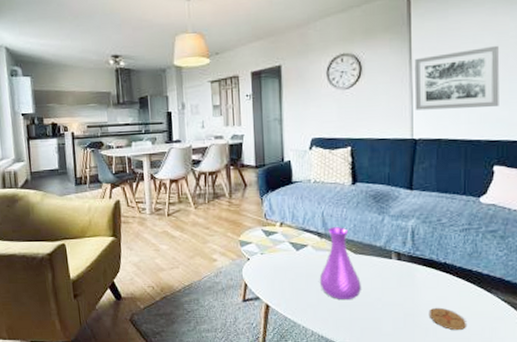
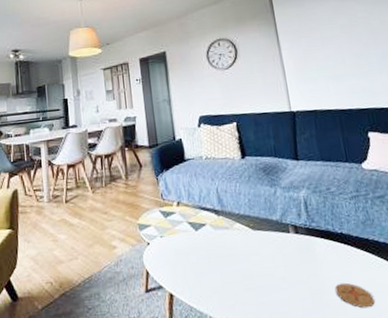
vase: present [319,227,361,301] -> none [221,202,265,283]
wall art: present [414,45,500,110] -> none [281,25,362,85]

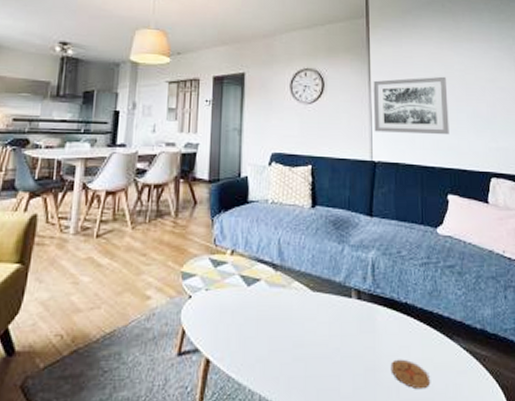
wall art: none [281,25,362,85] -> present [373,76,449,134]

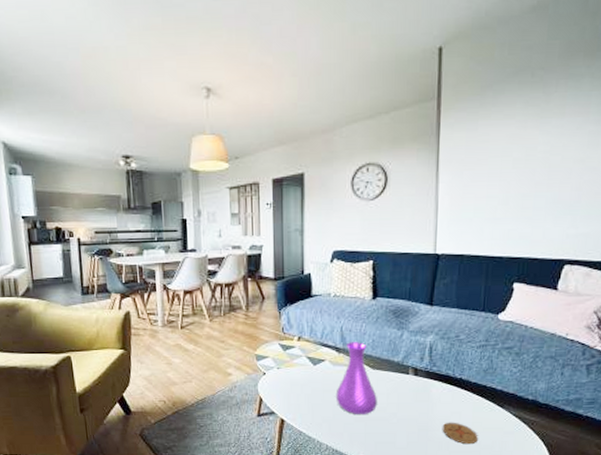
vase: none [271,257,318,352] -> present [335,342,377,415]
wall art: present [373,76,449,134] -> none [439,160,527,225]

